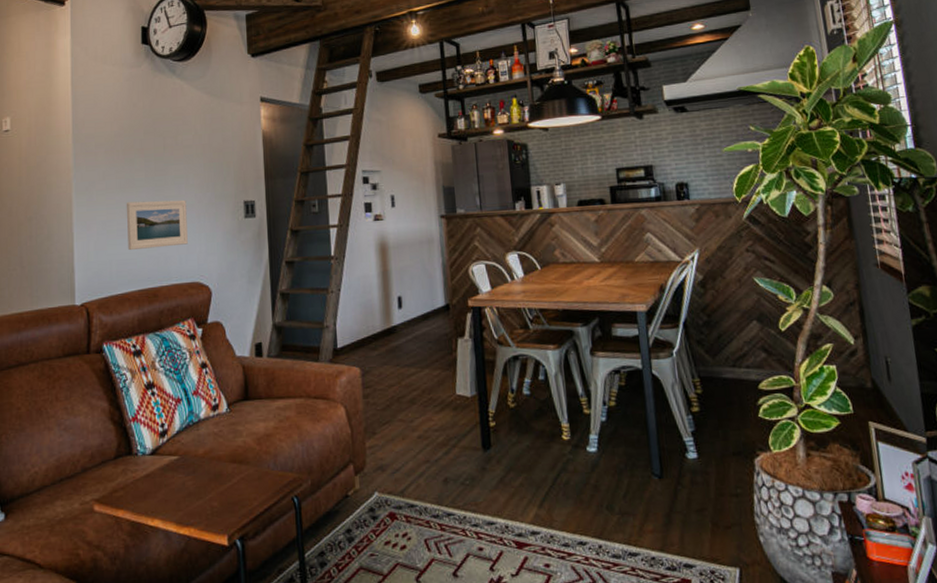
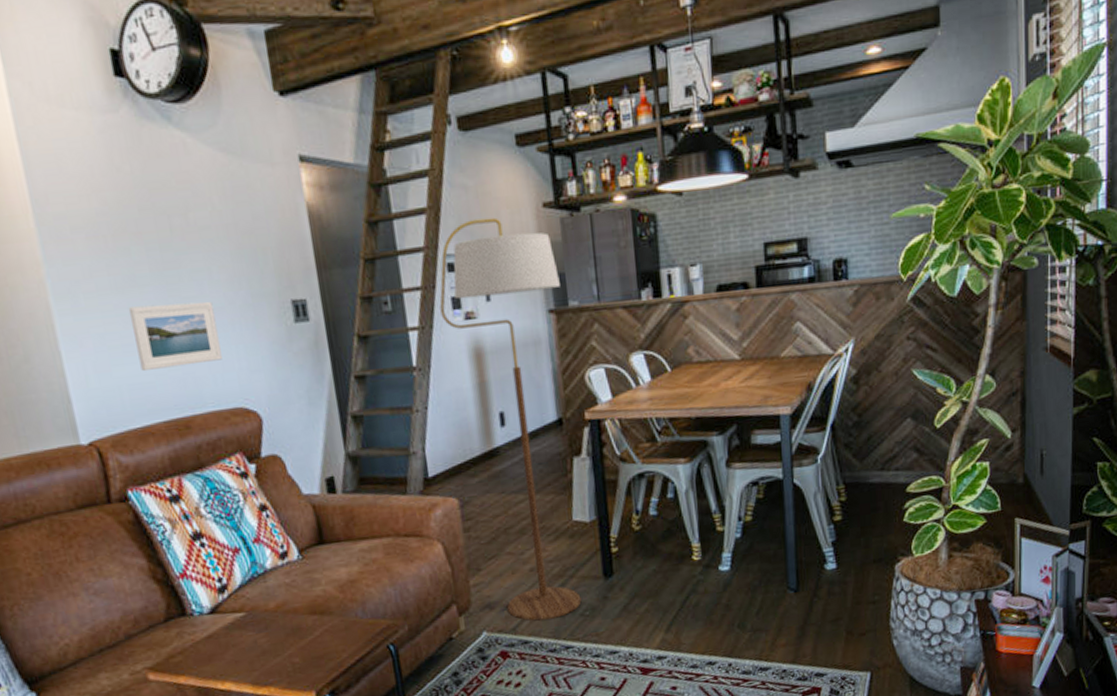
floor lamp: none [355,144,463,486] -> present [440,217,582,621]

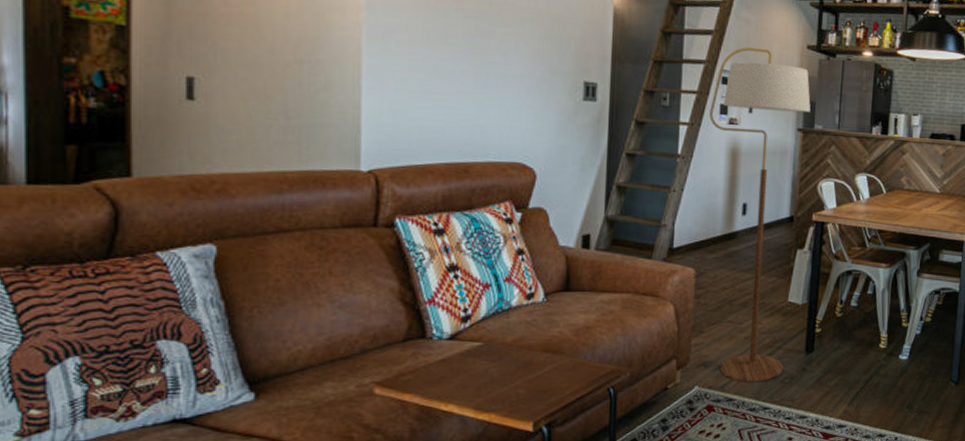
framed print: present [128,301,222,371] -> none [434,61,513,120]

